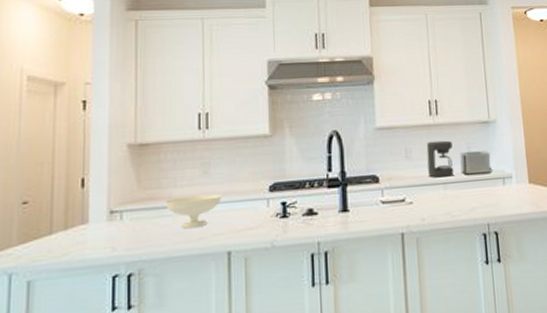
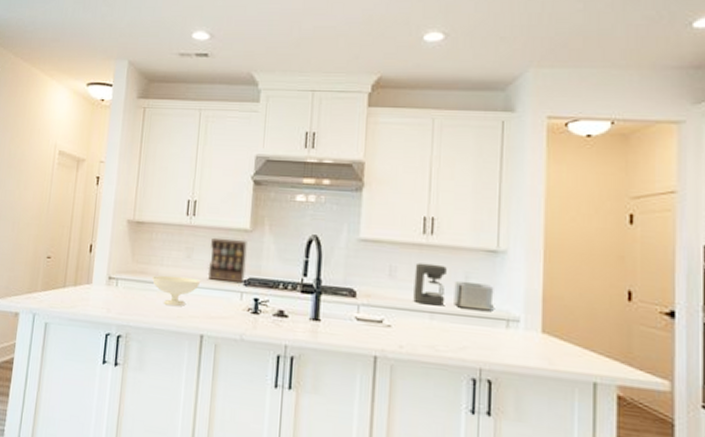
spice rack: none [228,147,269,192] -> present [207,237,247,284]

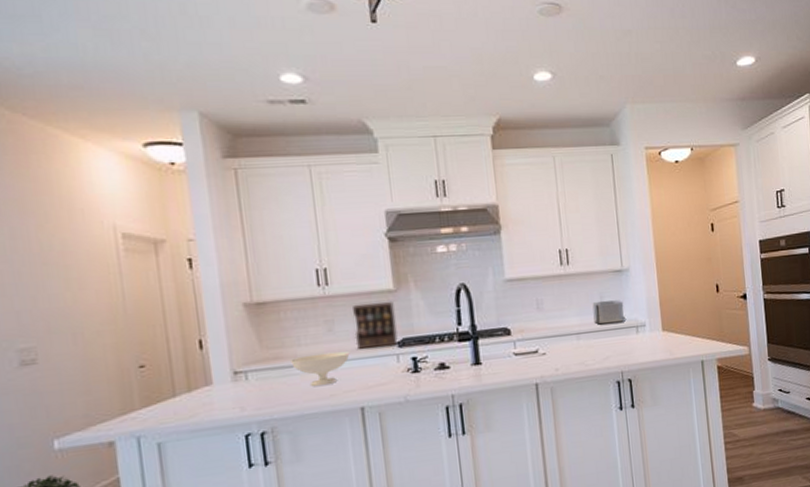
coffee maker: present [413,263,447,306] -> none [558,290,587,329]

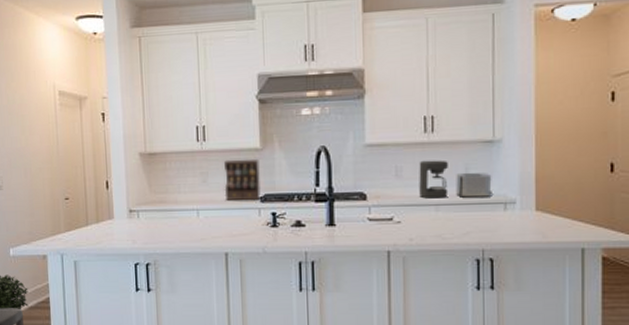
bowl: present [291,351,350,387] -> none [172,201,219,230]
coffee maker: none [558,290,587,329] -> present [419,160,449,199]

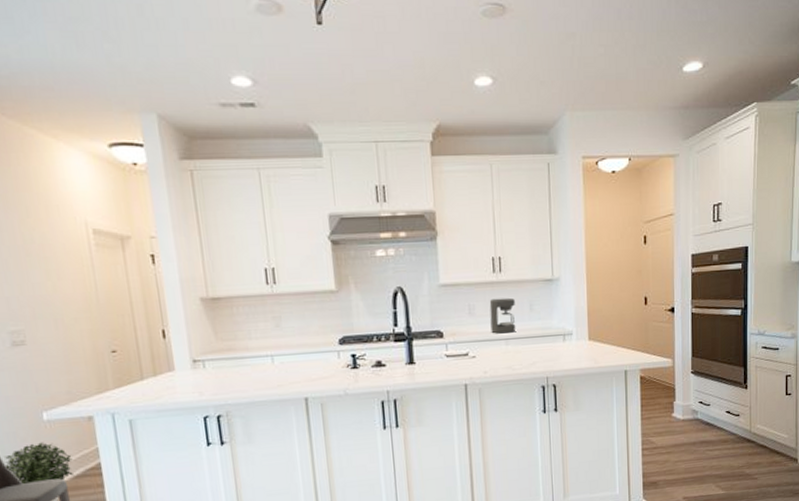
spice rack: present [224,159,261,201] -> none [298,302,339,344]
toaster: present [456,172,492,198] -> none [522,308,553,332]

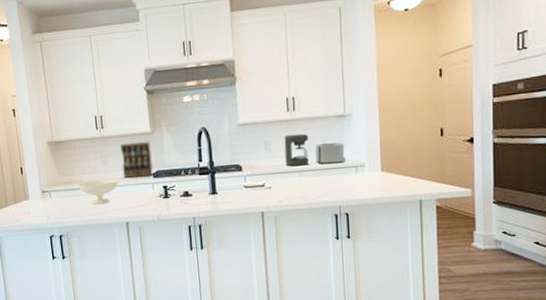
bowl: none [243,346,295,377] -> present [79,179,119,205]
spice rack: none [298,302,339,344] -> present [121,142,153,178]
toaster: none [522,308,553,332] -> present [315,142,345,164]

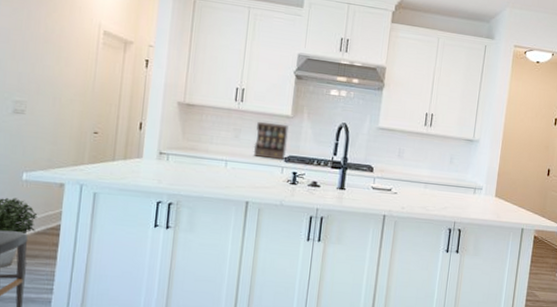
bowl: present [79,179,119,205] -> none [202,152,247,179]
coffee maker: present [284,133,310,167] -> none [414,147,439,179]
toaster: present [315,142,345,164] -> none [441,160,469,182]

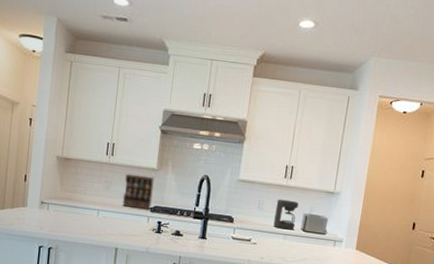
coffee maker: none [414,147,439,179] -> present [273,199,299,230]
toaster: none [441,160,469,182] -> present [301,212,329,234]

